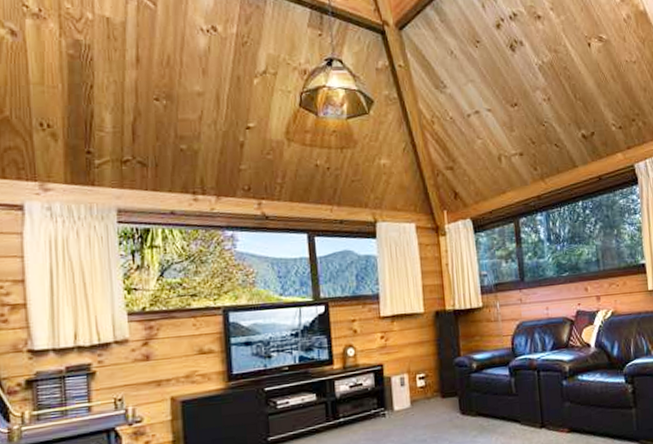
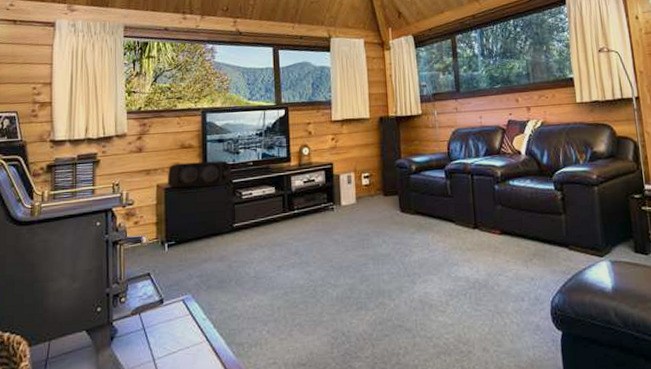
speaker: none [183,366,263,400] -> present [167,160,232,188]

